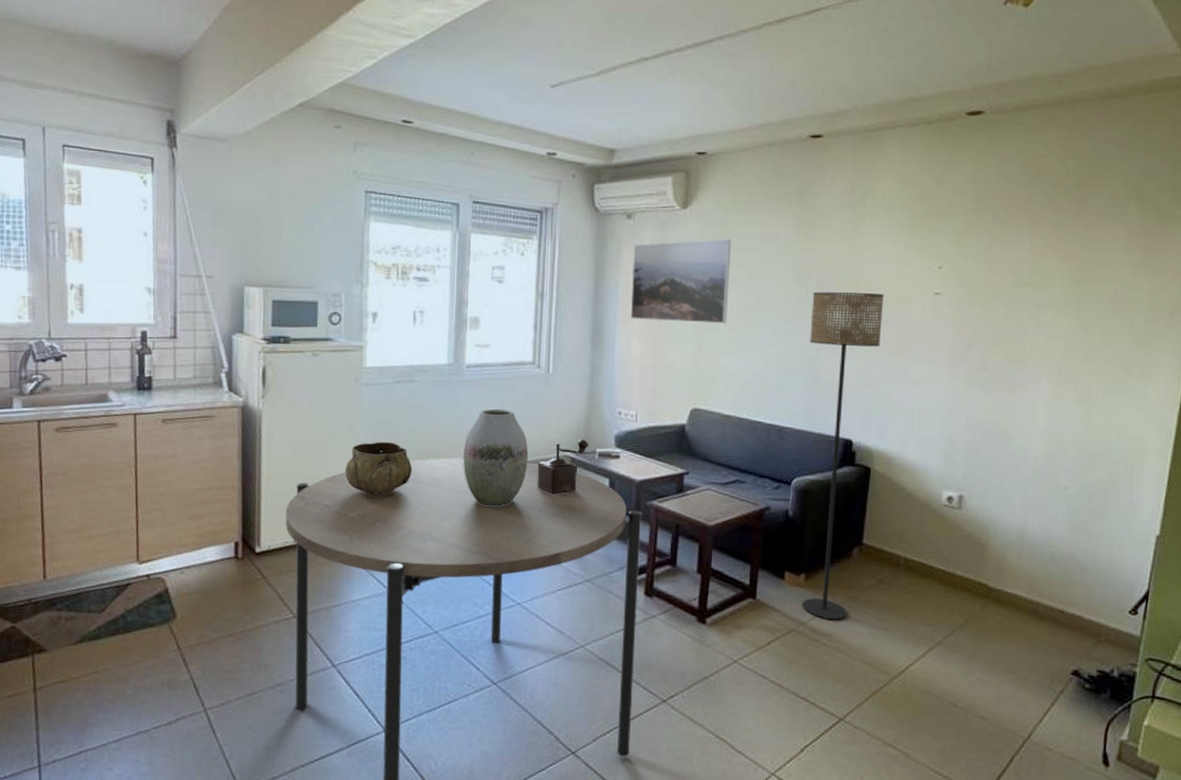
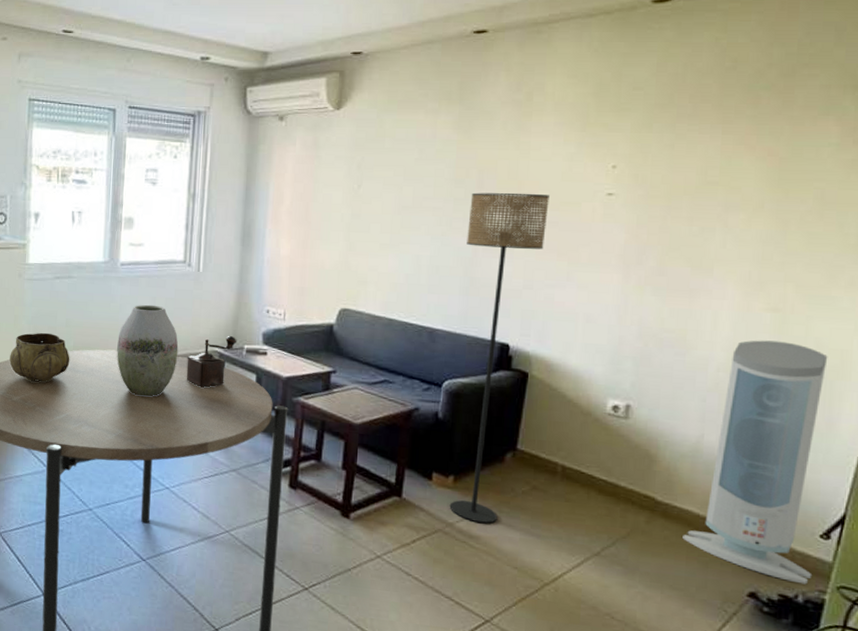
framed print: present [630,238,732,324] -> none [280,139,387,225]
air purifier: none [1013,429,1127,659] -> present [682,340,828,585]

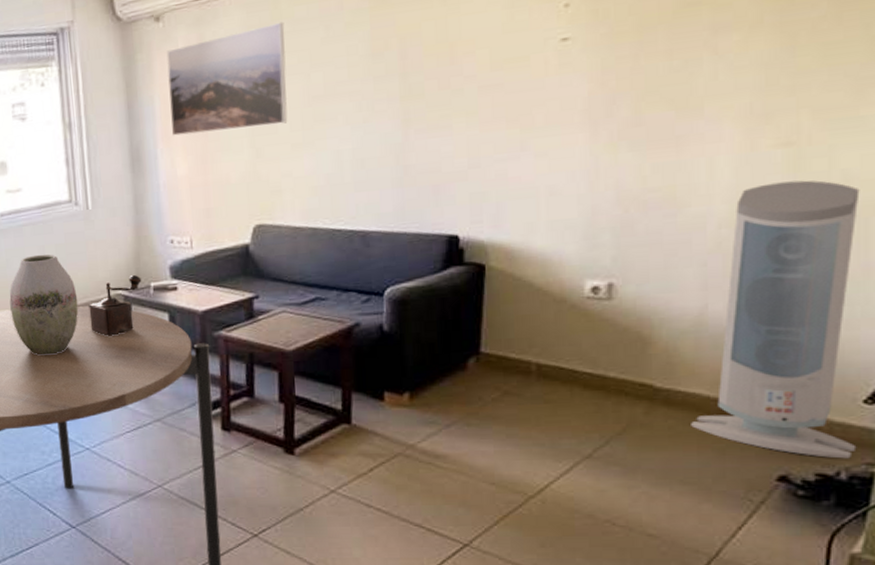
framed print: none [280,139,387,225] -> present [166,21,288,136]
floor lamp: present [449,192,549,523] -> none [393,53,490,440]

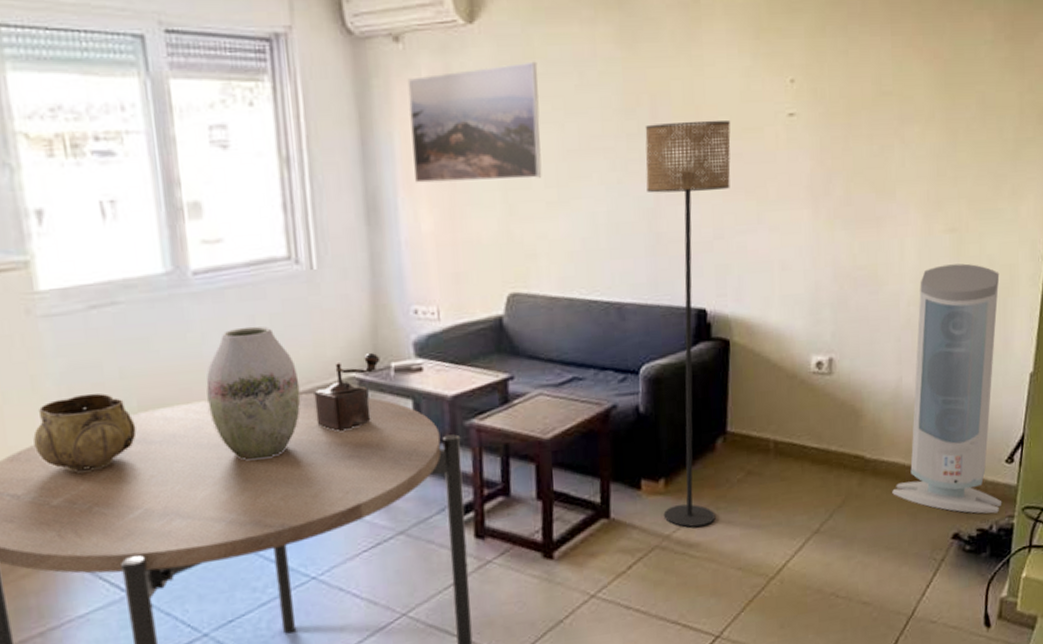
floor lamp: none [393,53,490,440] -> present [645,120,731,528]

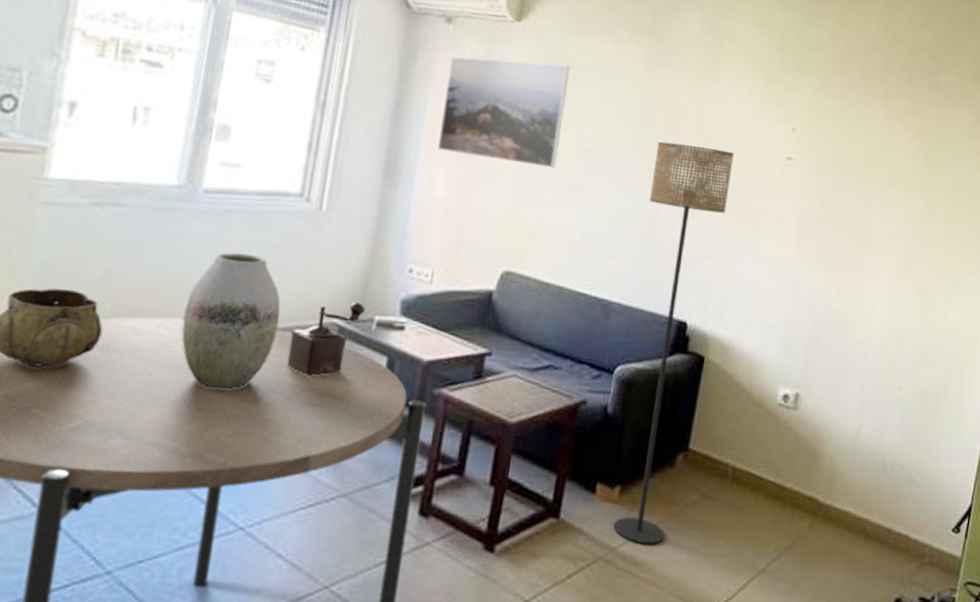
air purifier: present [892,263,1002,514] -> none [841,323,961,584]

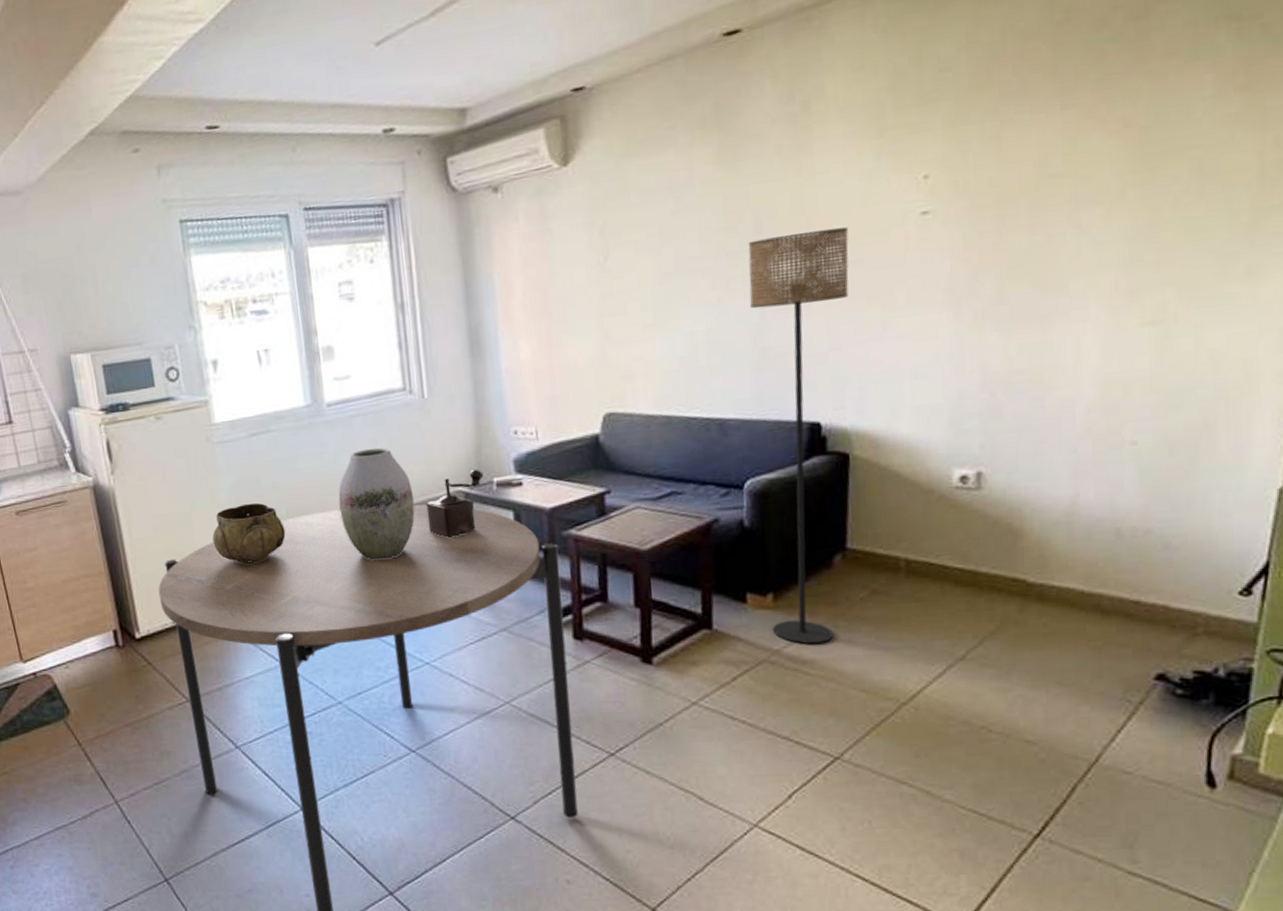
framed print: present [437,56,571,169] -> none [506,193,638,317]

